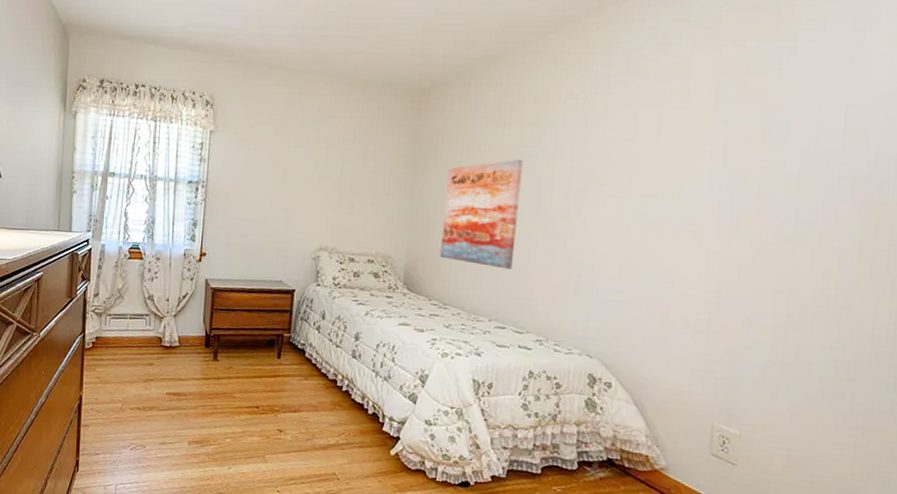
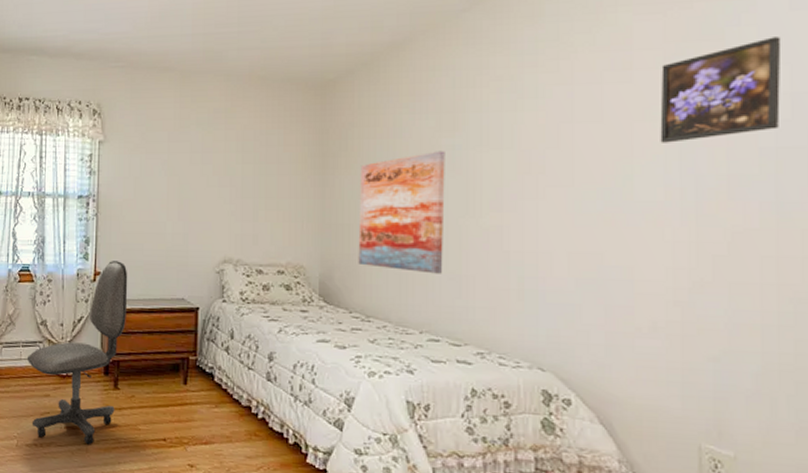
office chair: none [134,243,232,410] -> present [28,261,128,445]
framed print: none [706,77,814,165] -> present [660,37,782,143]

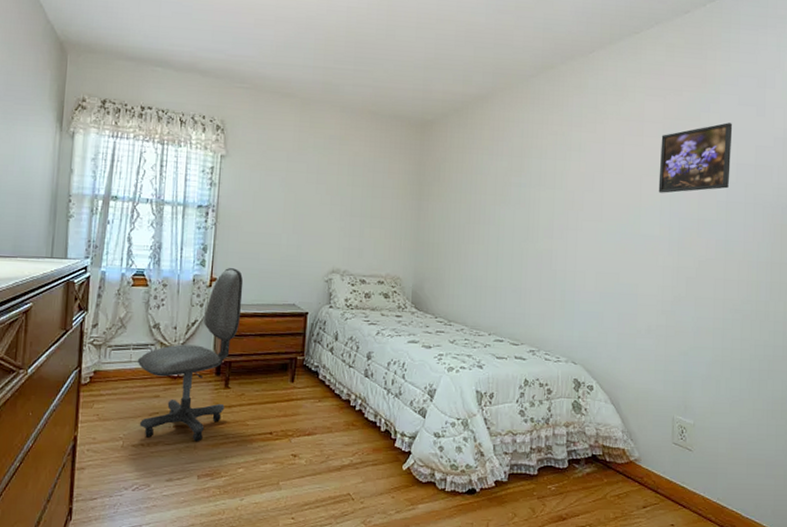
wall art: present [358,151,445,274] -> none [444,187,514,287]

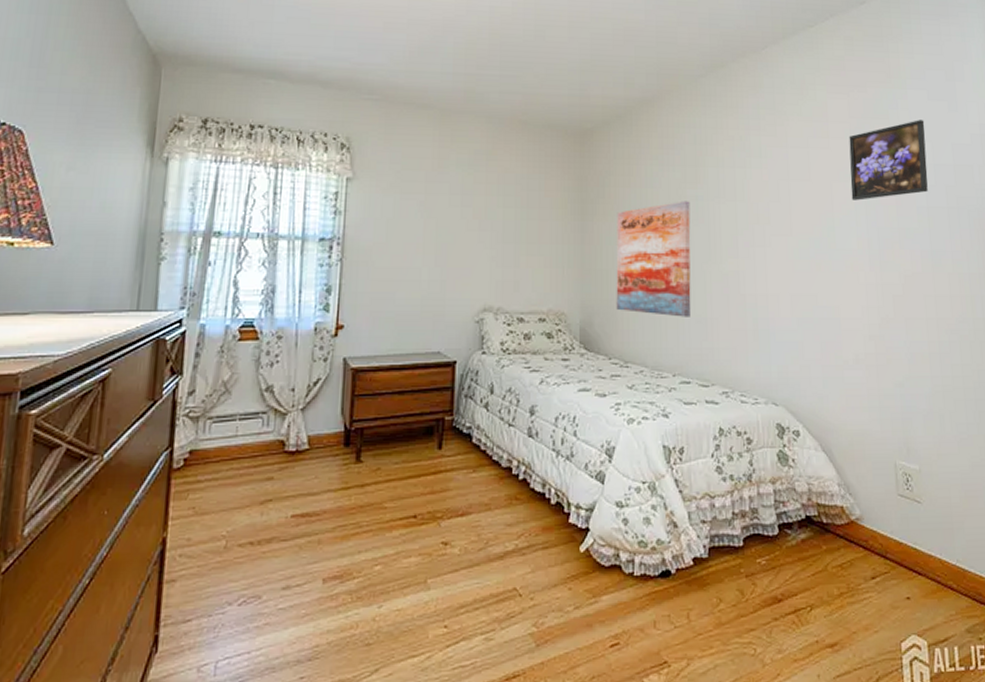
office chair: present [138,268,244,442] -> none [246,312,377,535]
wall art: none [444,187,514,287] -> present [616,201,692,317]

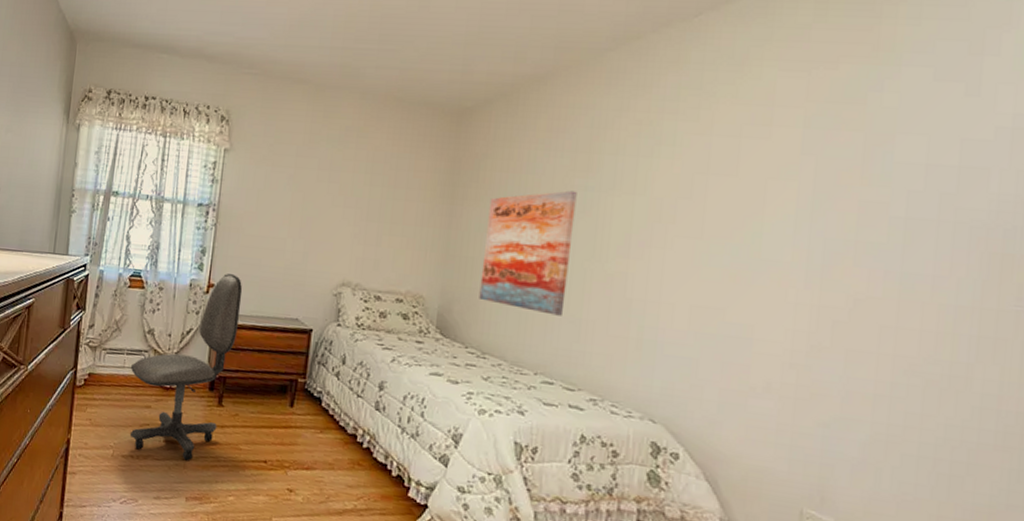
office chair: none [246,312,377,535] -> present [129,273,243,461]
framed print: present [849,120,928,201] -> none [792,106,922,204]

